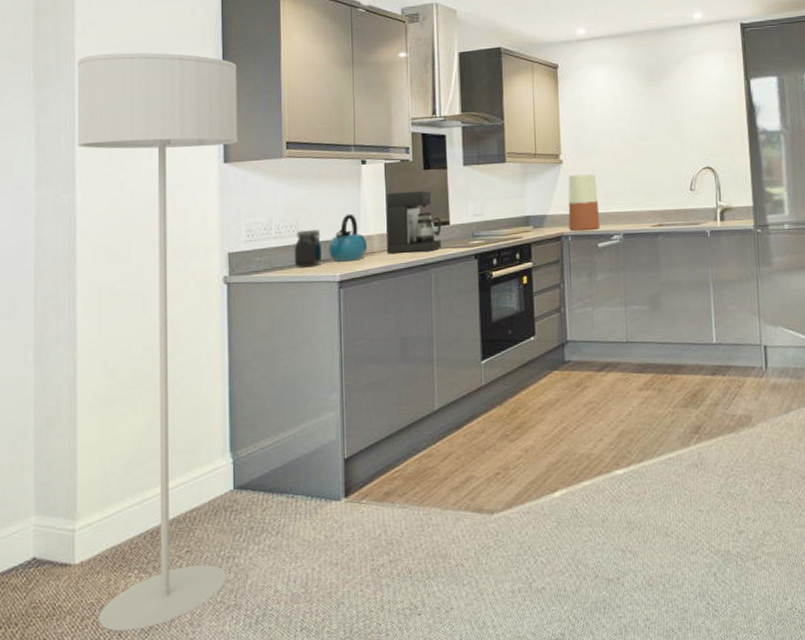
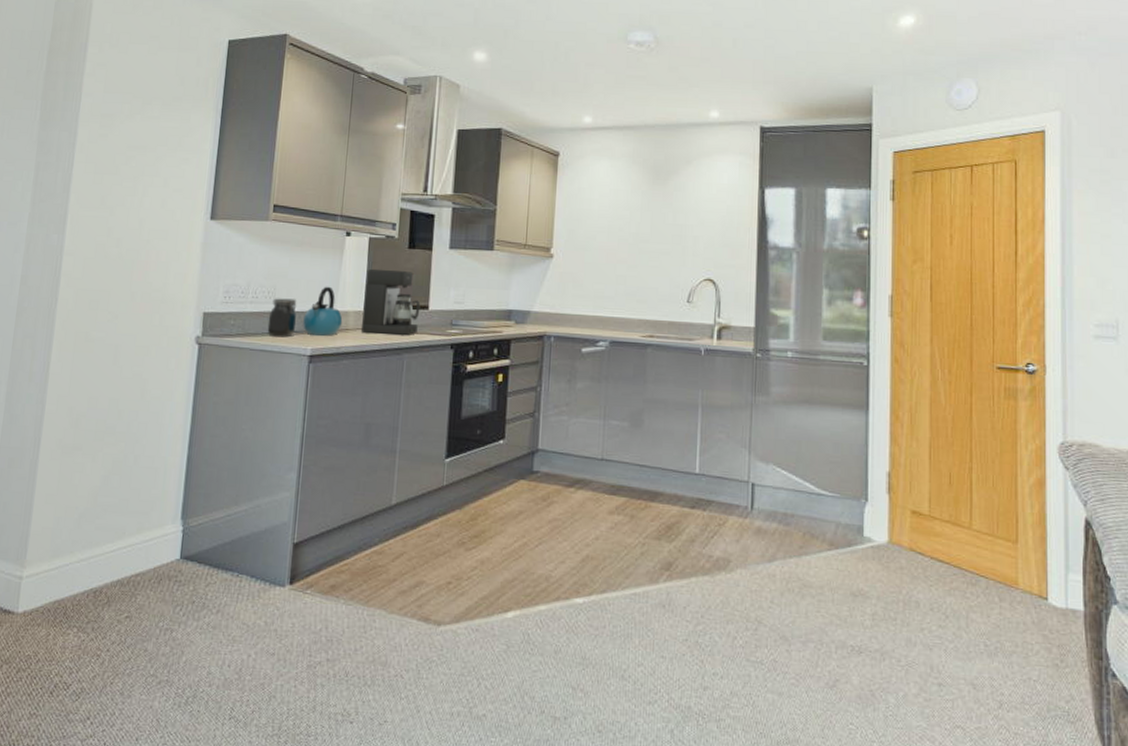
floor lamp: present [77,52,238,632] -> none [32,97,235,691]
vase: present [568,174,600,232] -> none [552,271,588,334]

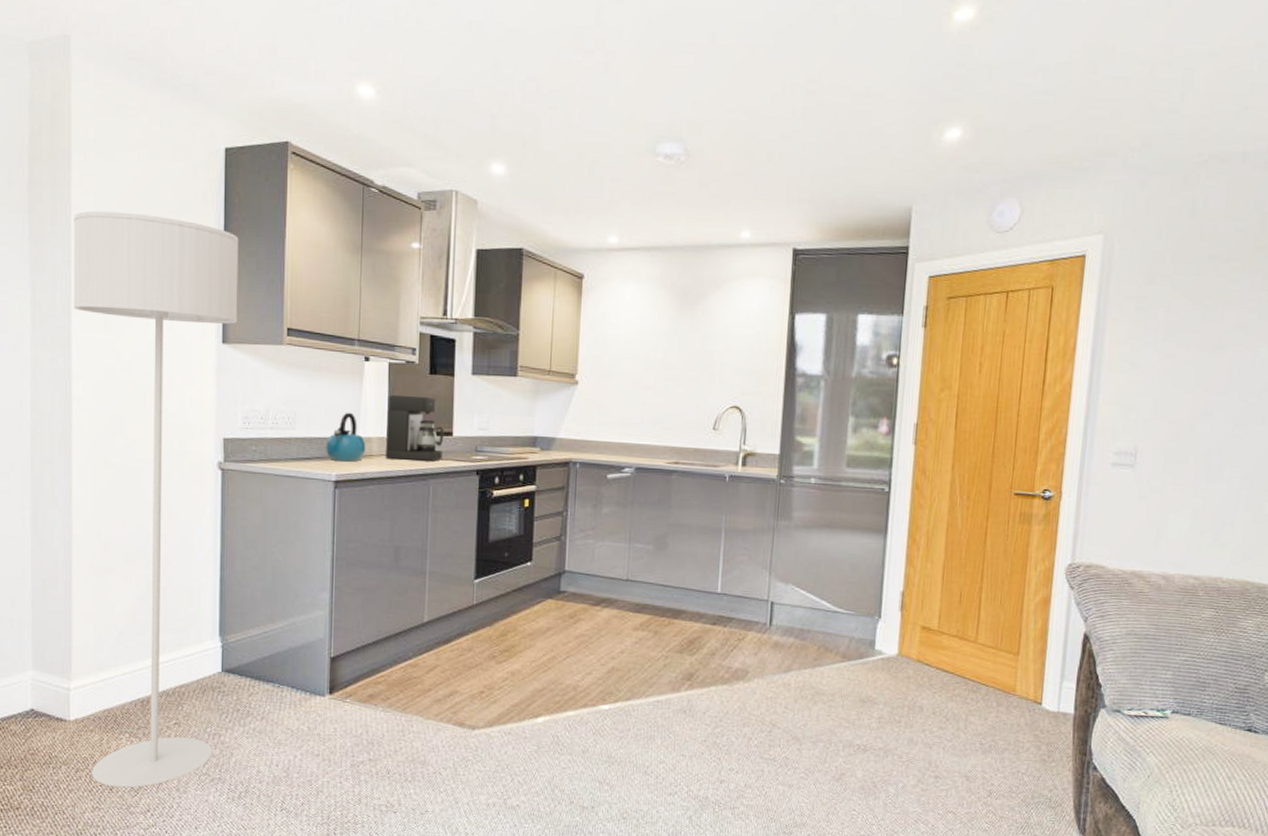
floor lamp: none [32,97,235,691] -> present [73,210,239,788]
jar: present [267,298,297,338] -> none [290,424,319,464]

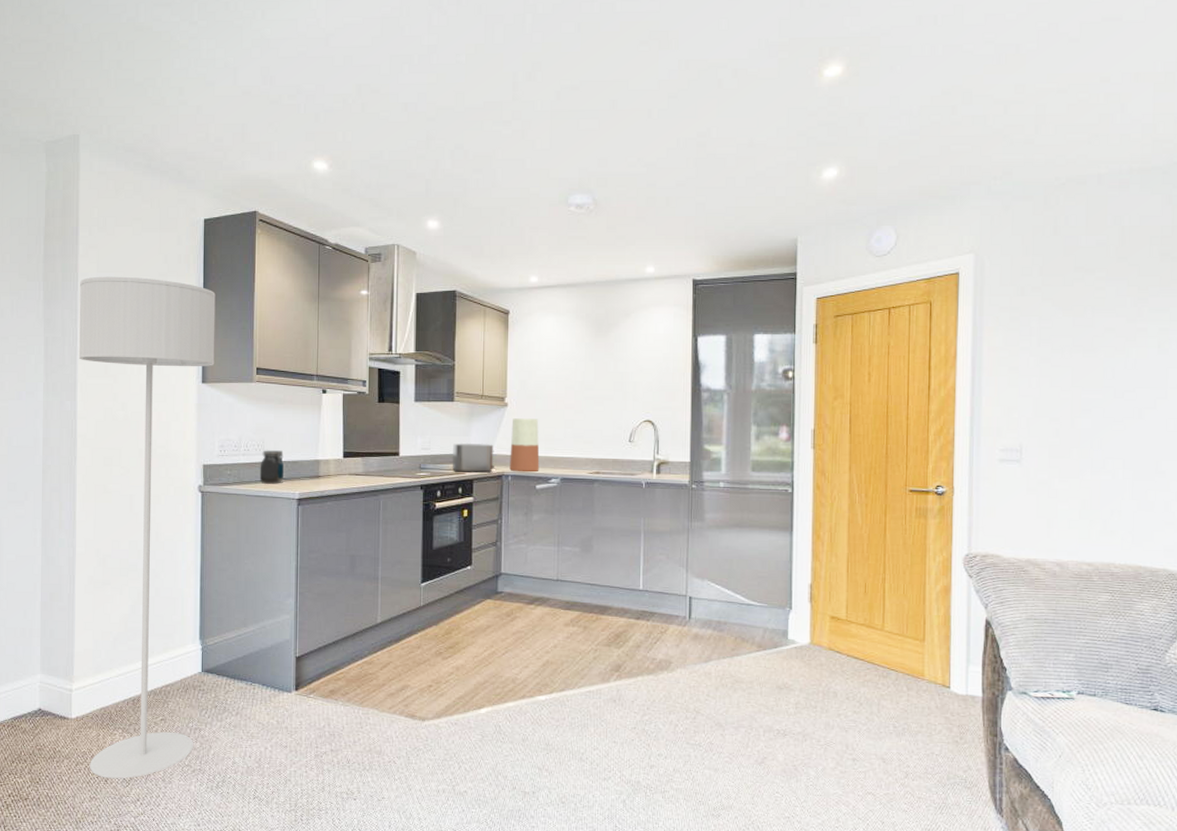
jar: none [290,424,319,464] -> present [259,450,284,484]
kettle: present [326,412,366,462] -> none [290,438,325,482]
coffee maker: present [385,395,444,462] -> none [341,422,392,480]
toaster: none [513,424,562,459] -> present [453,442,495,473]
vase: none [578,398,613,460] -> present [510,418,540,473]

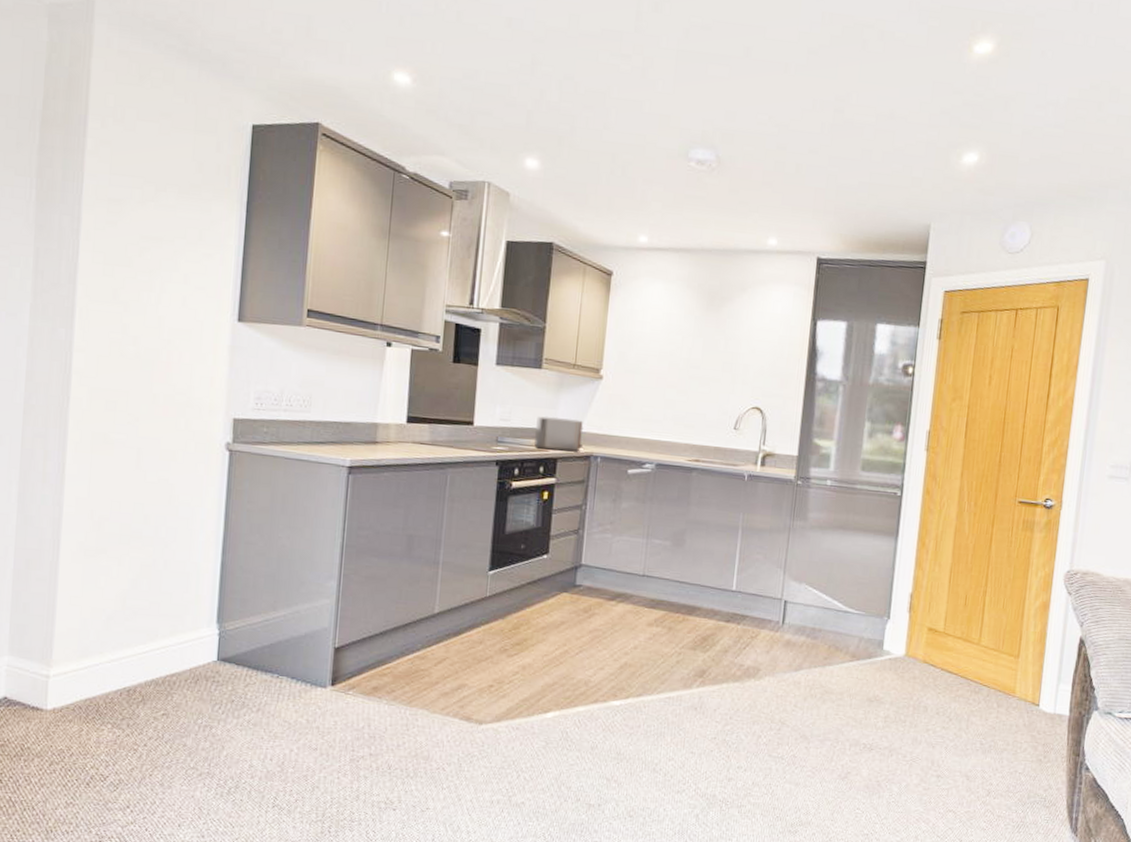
floor lamp: present [78,276,216,779] -> none [67,179,262,783]
jar: present [259,450,284,484] -> none [303,407,335,448]
vase: present [510,418,540,473] -> none [599,393,637,456]

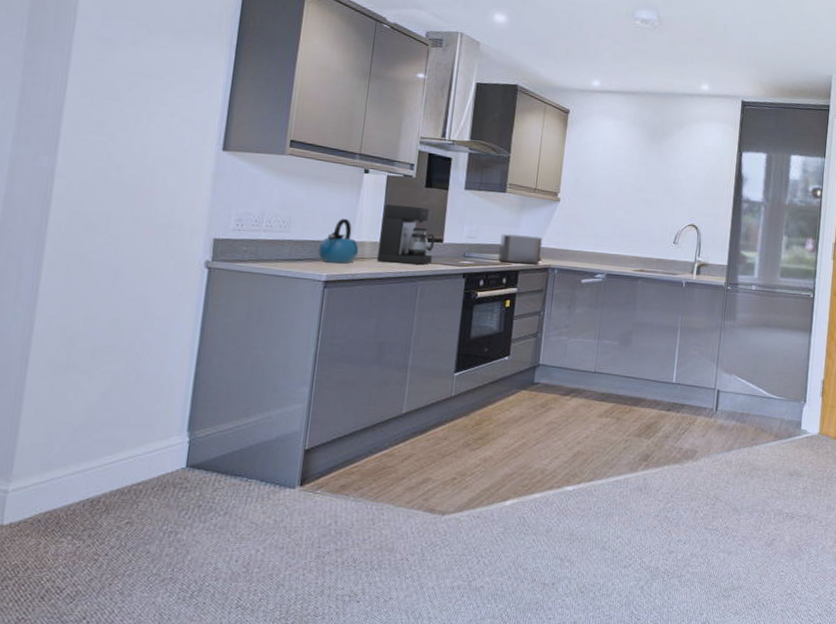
kettle: none [341,397,384,448] -> present [318,218,359,264]
coffee maker: none [402,382,465,451] -> present [376,205,436,266]

